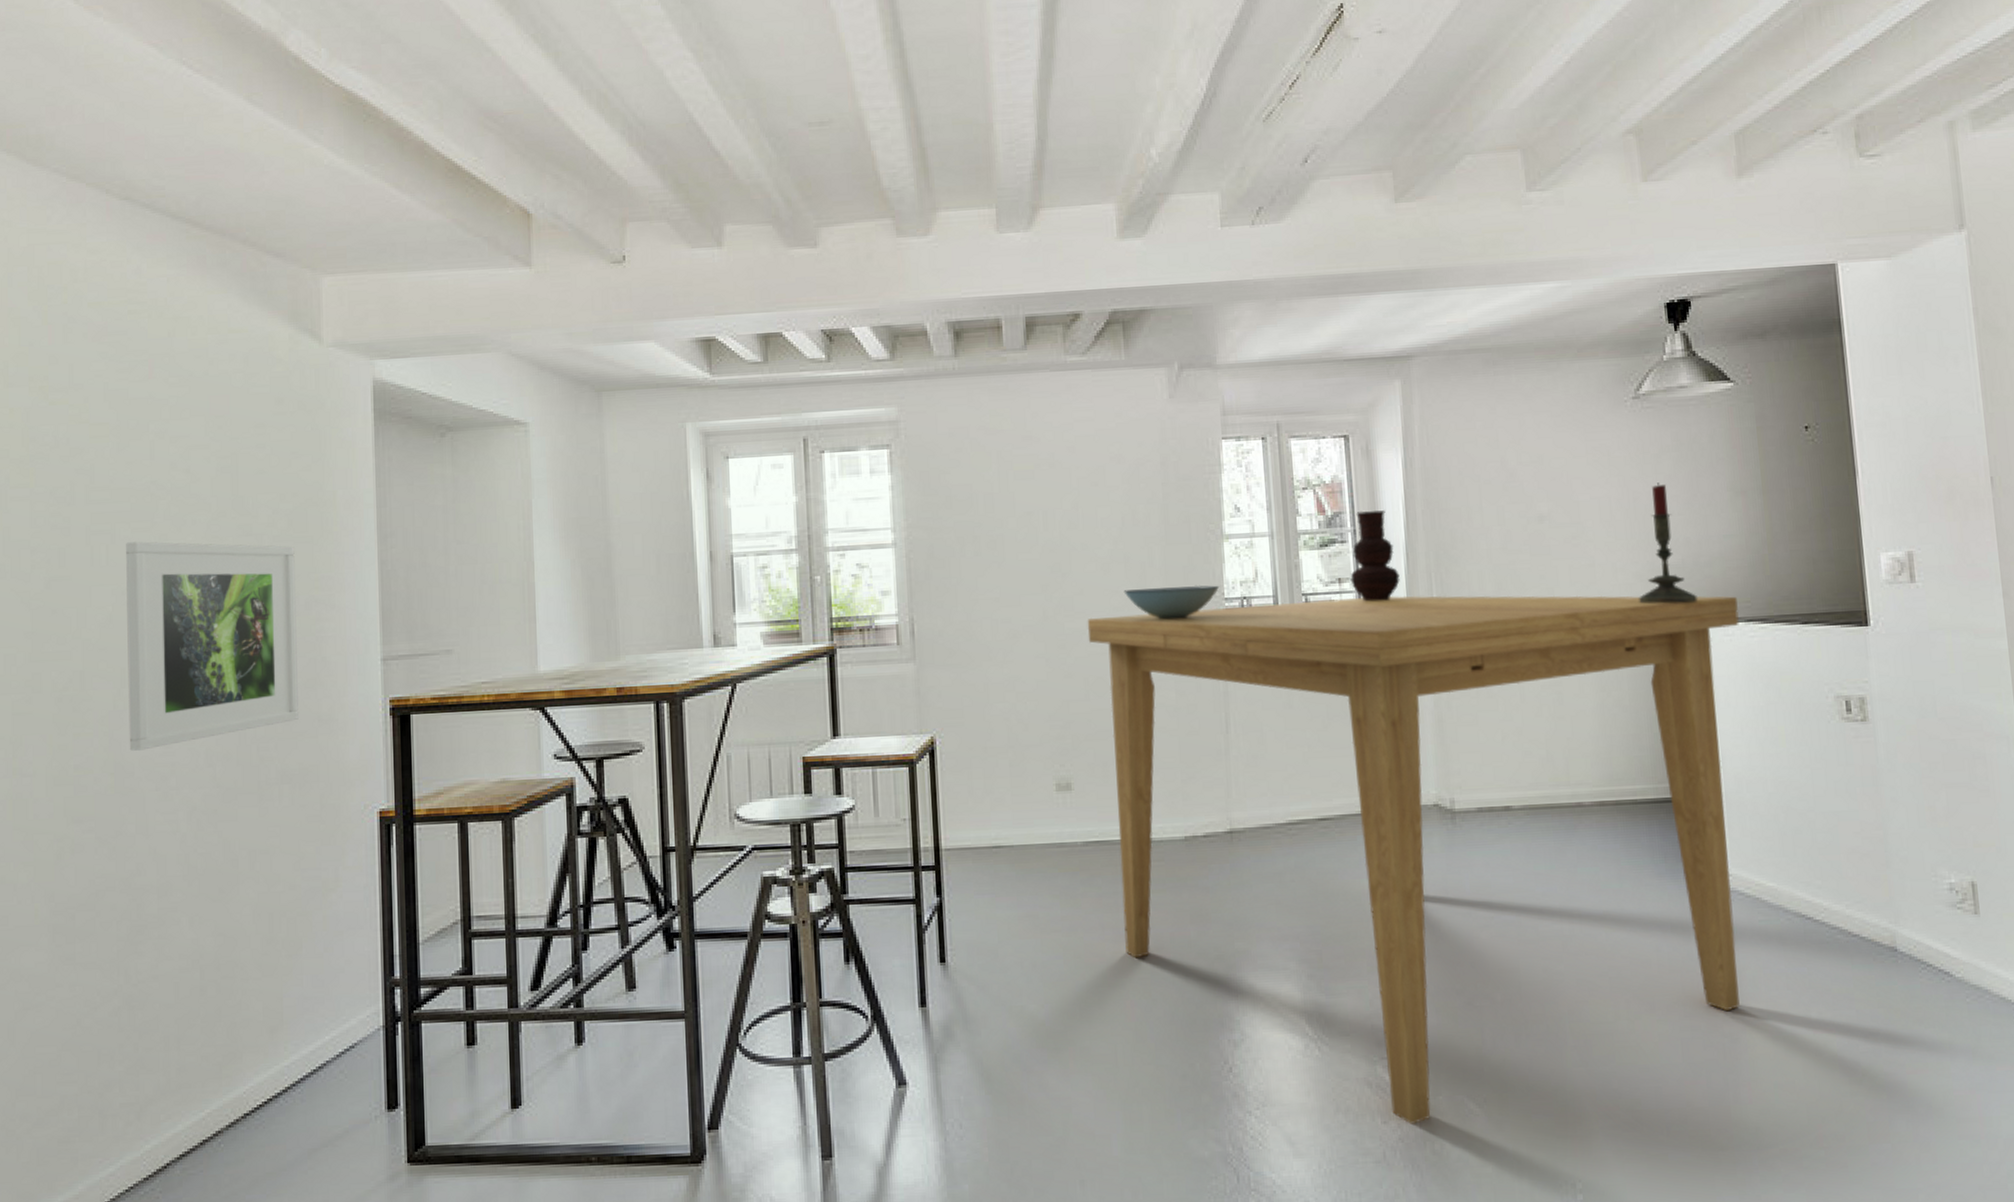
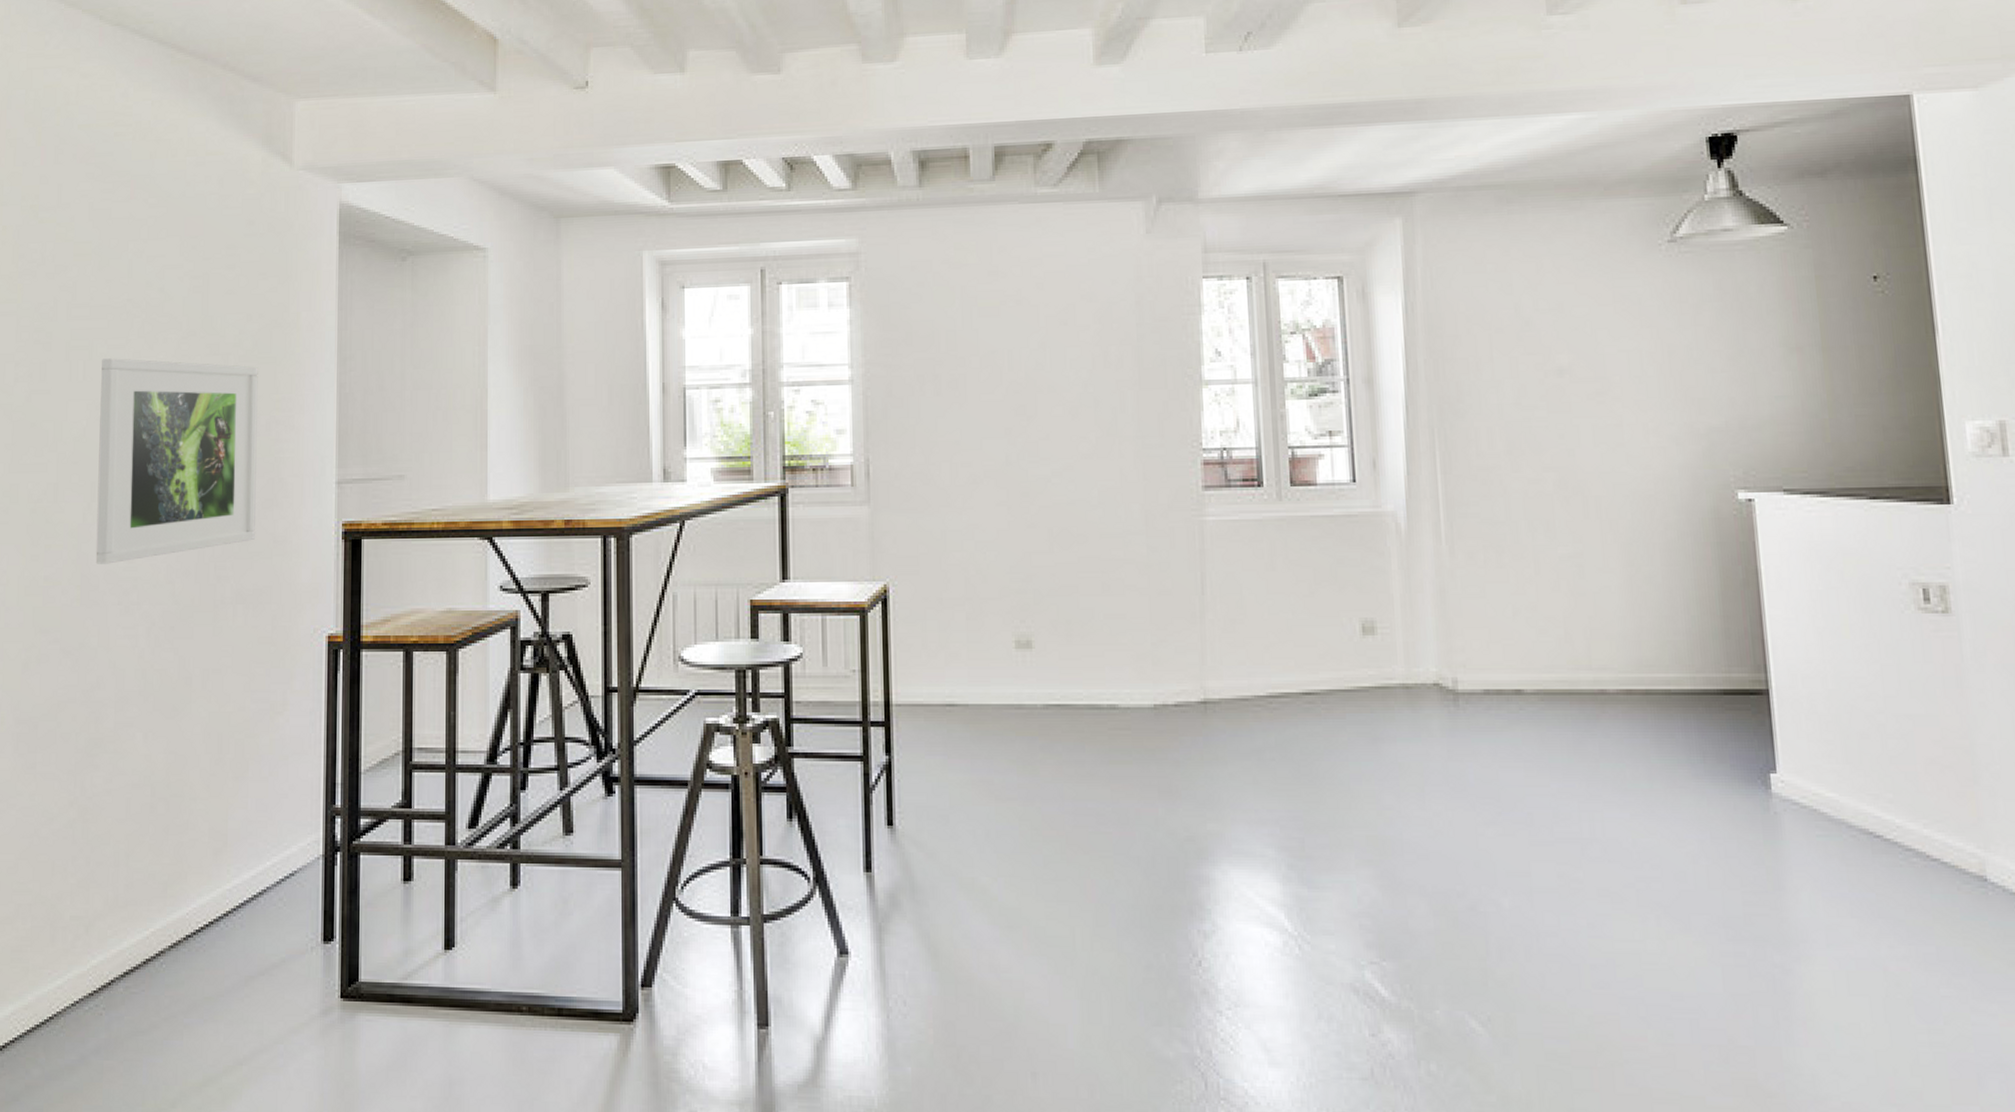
dining table: present [1087,595,1740,1124] -> none [1052,452,1794,1040]
decorative bowl: present [1123,585,1220,620] -> none [1092,433,1198,470]
vase: present [1350,510,1400,602] -> none [1342,358,1398,458]
candle: present [1639,482,1698,604] -> none [1674,335,1744,471]

